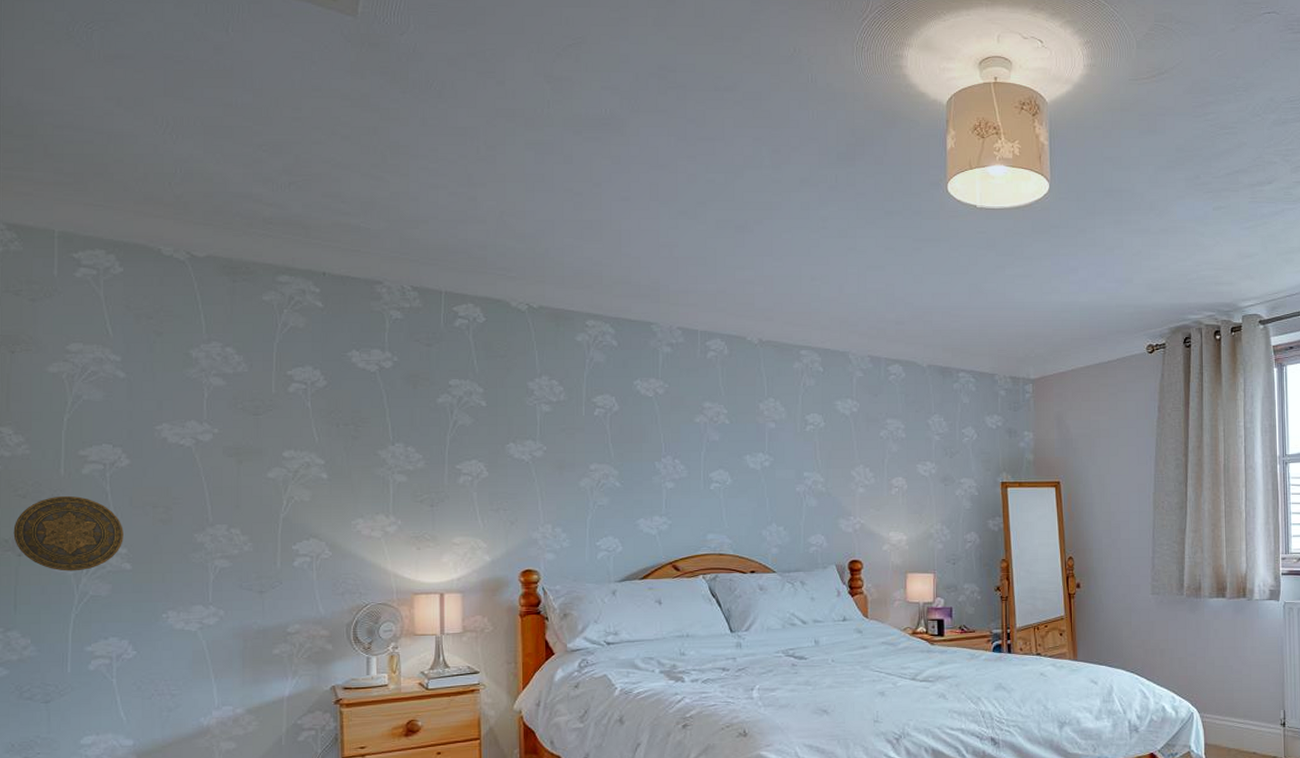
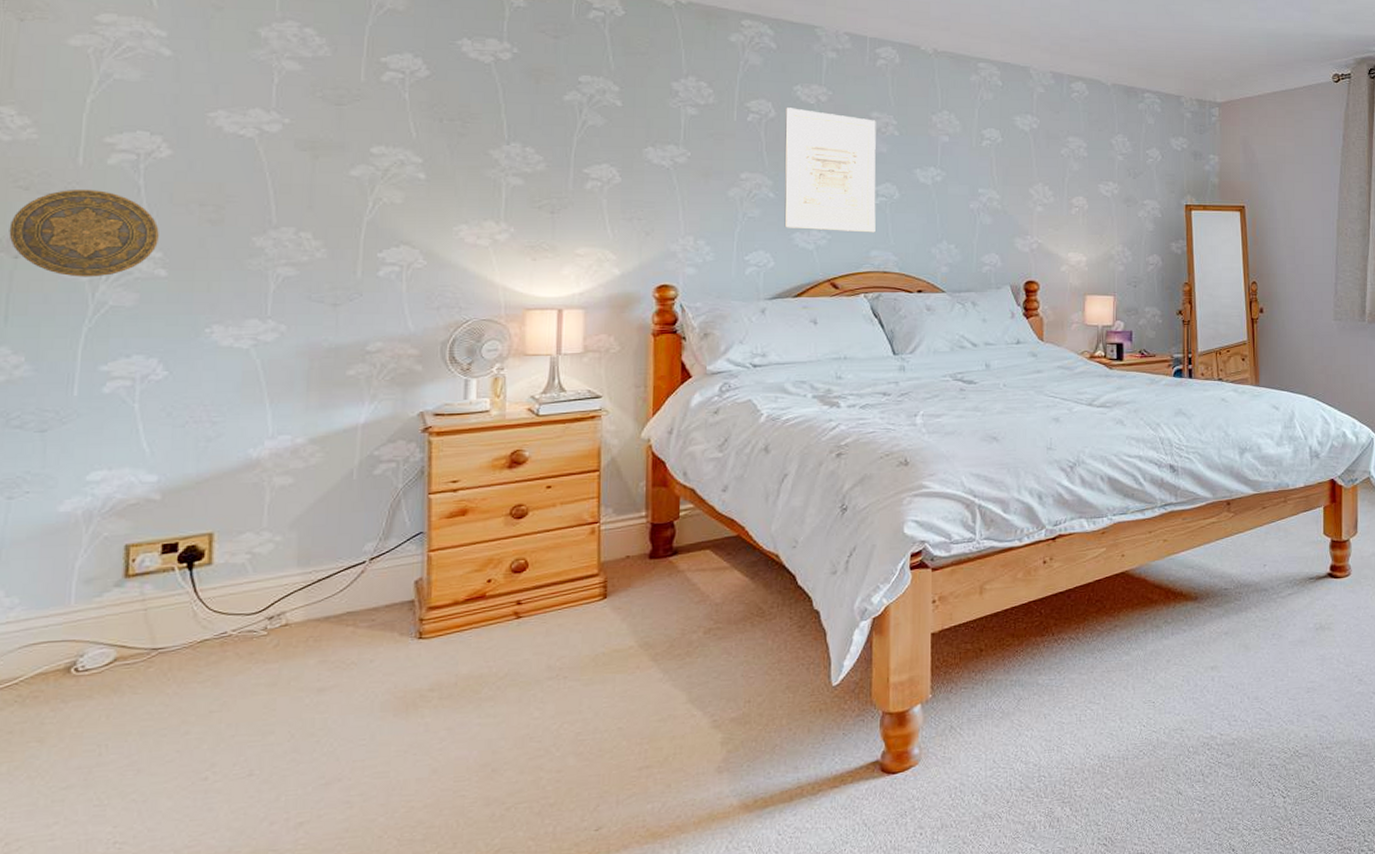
wall art: none [627,401,711,517] -> present [784,107,876,233]

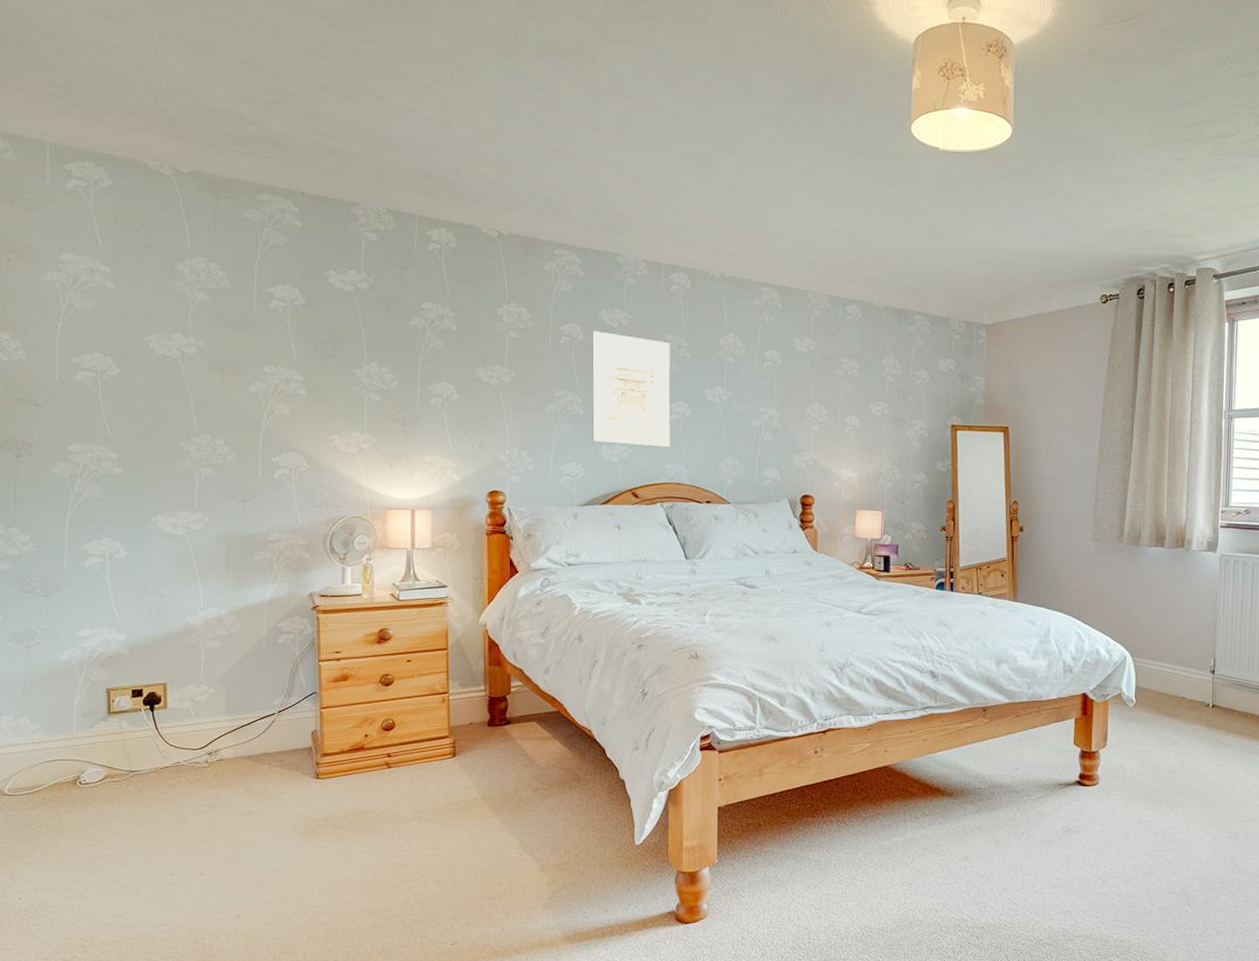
decorative plate: present [9,189,159,277] -> none [12,401,115,474]

